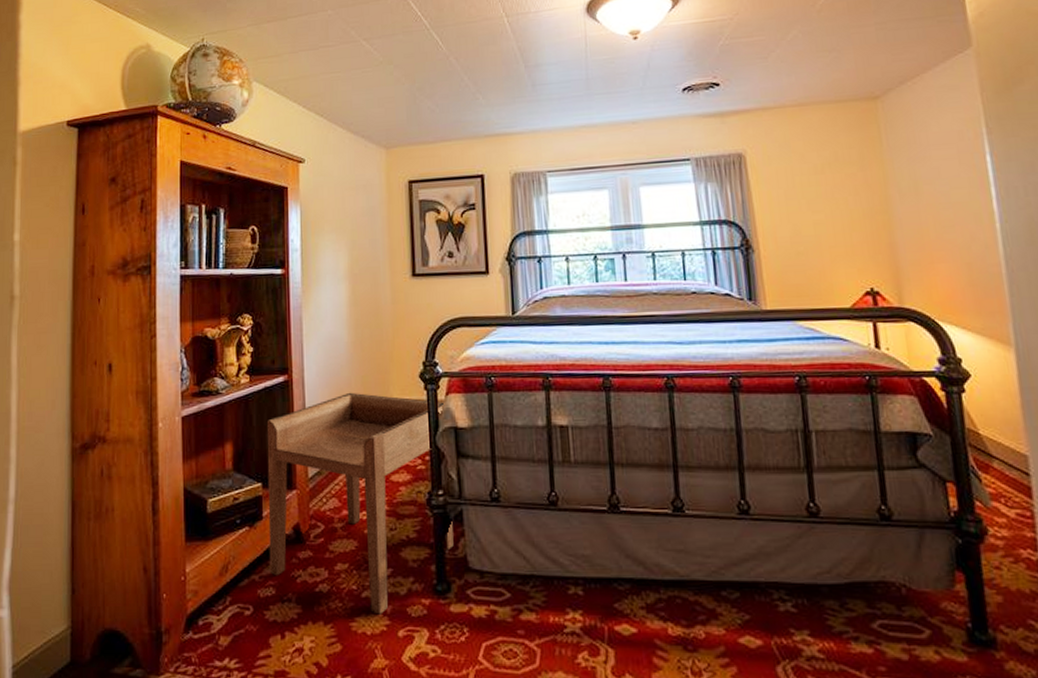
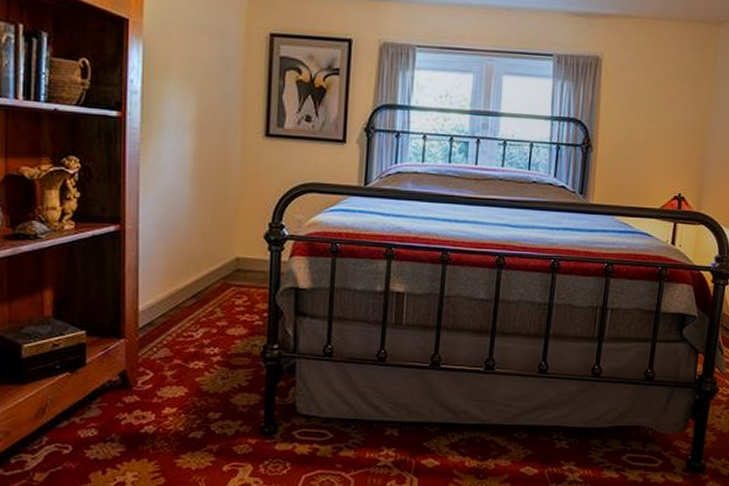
side table: present [267,392,454,615] -> none [92,247,288,453]

